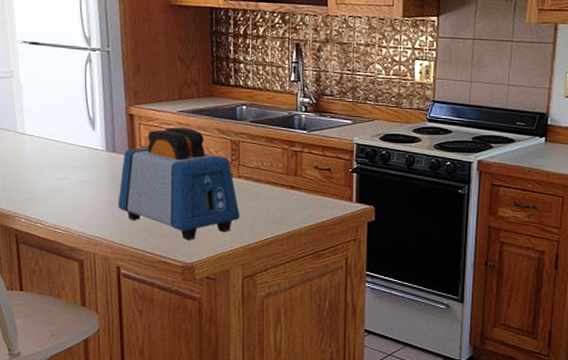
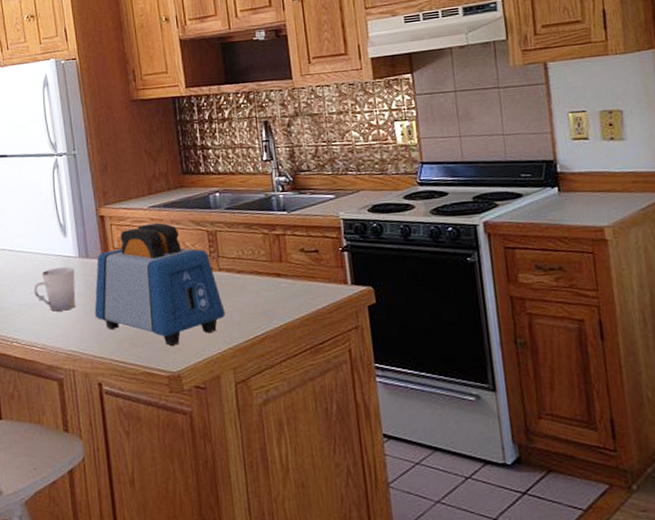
cup: none [59,158,101,199] -> present [33,266,76,312]

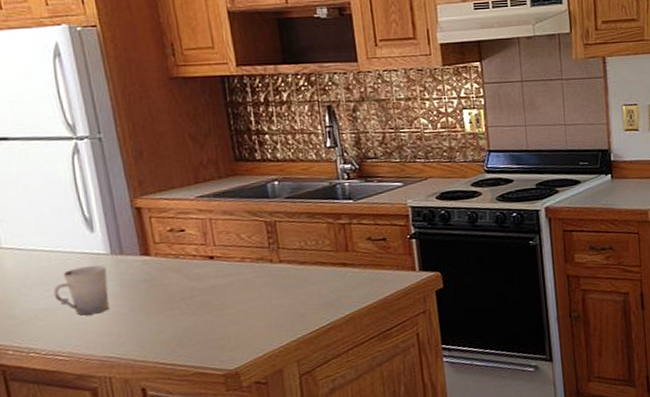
toaster: present [94,222,225,346] -> none [133,213,287,343]

